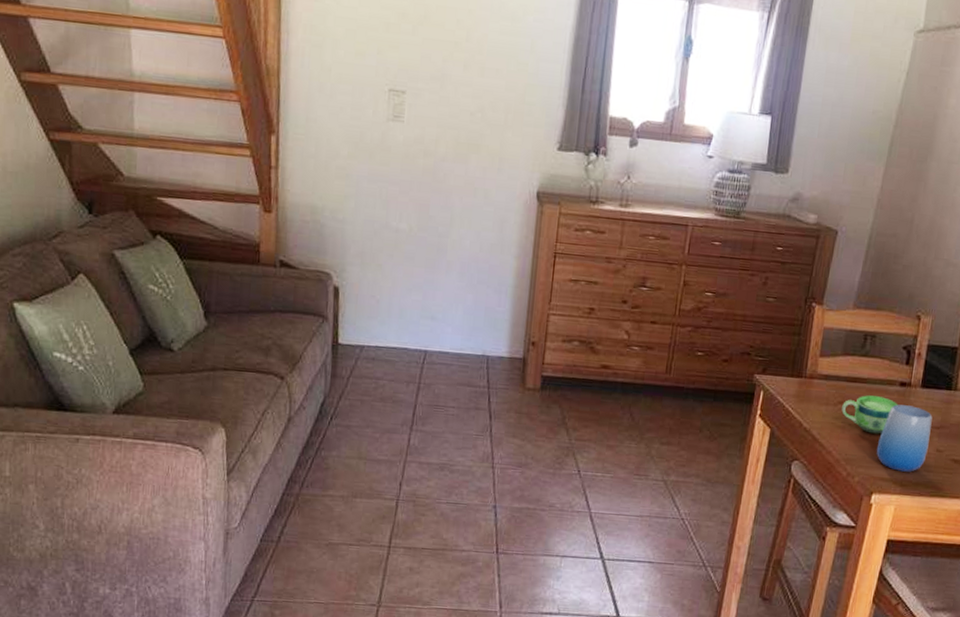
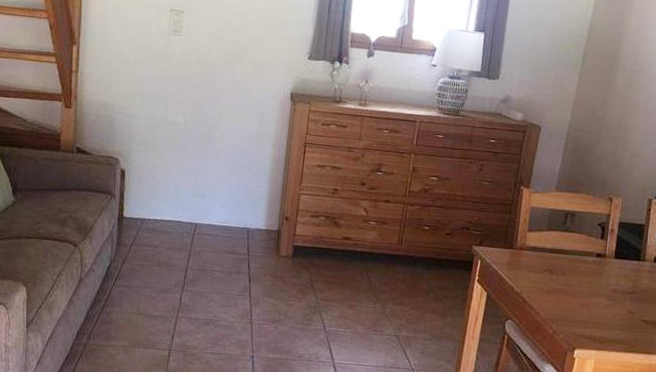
cup: present [841,395,898,434] -> none [547,264,595,298]
cup: present [876,404,933,472] -> none [577,272,625,331]

